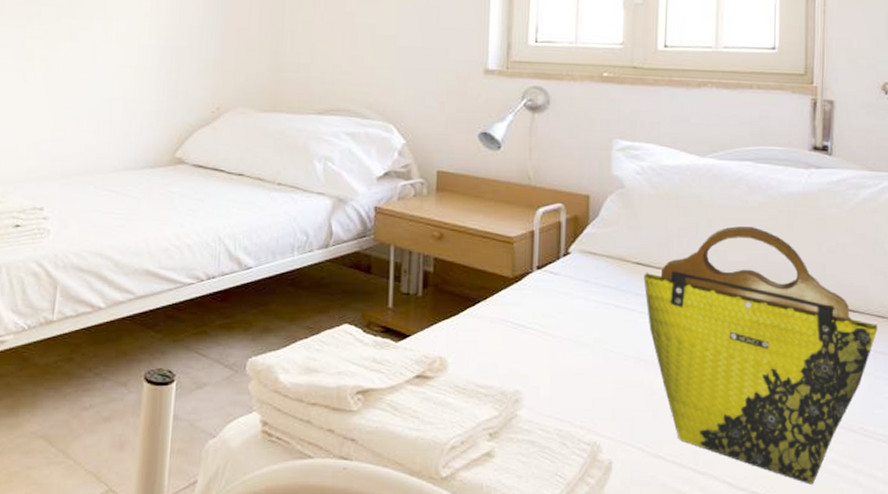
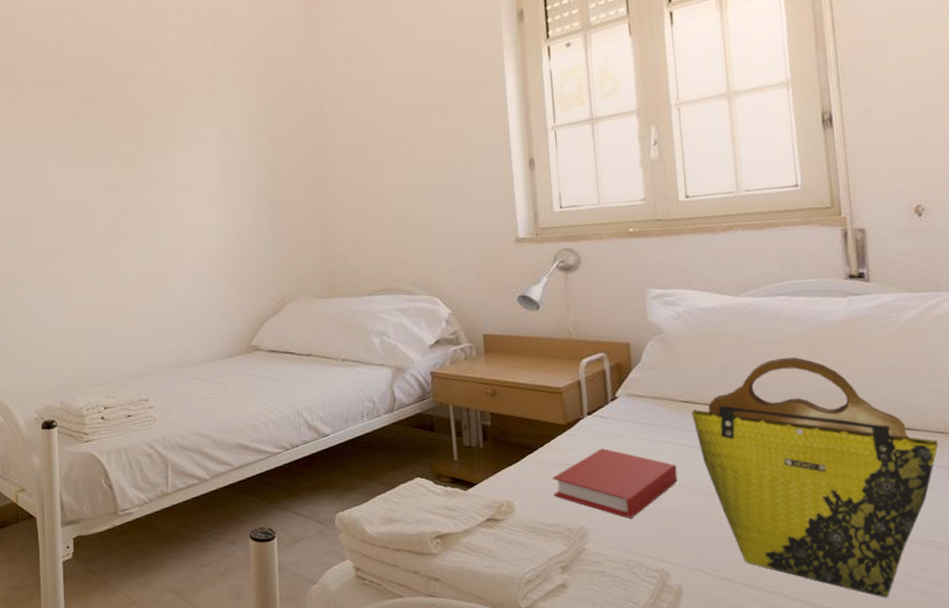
book: none [491,307,622,385] -> present [552,448,678,518]

